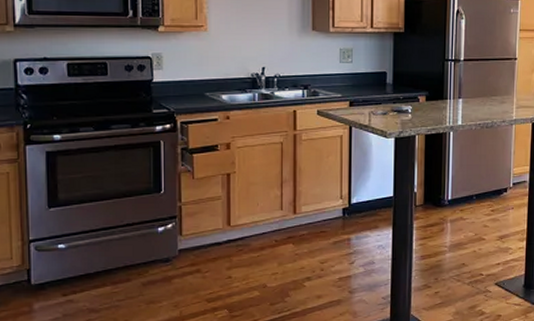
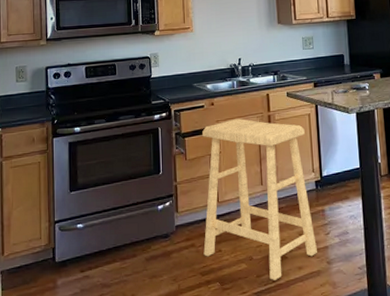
stool: none [211,136,339,308] -> present [202,119,317,280]

